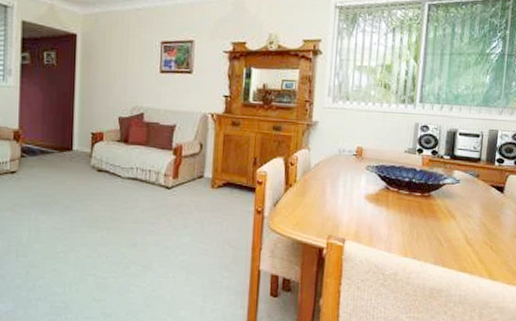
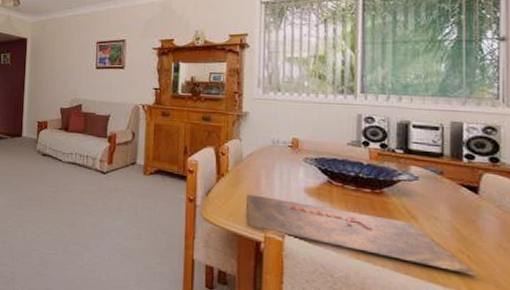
placemat: none [312,203,497,263] -> present [247,194,479,277]

